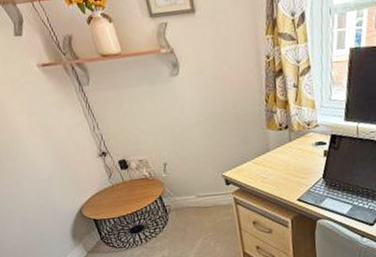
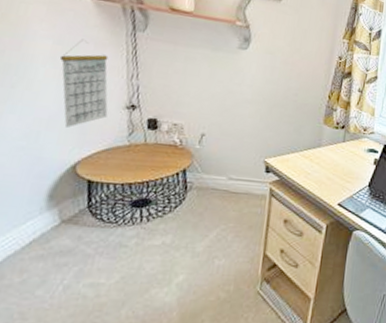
calendar: none [36,105,88,182] -> present [59,38,109,128]

